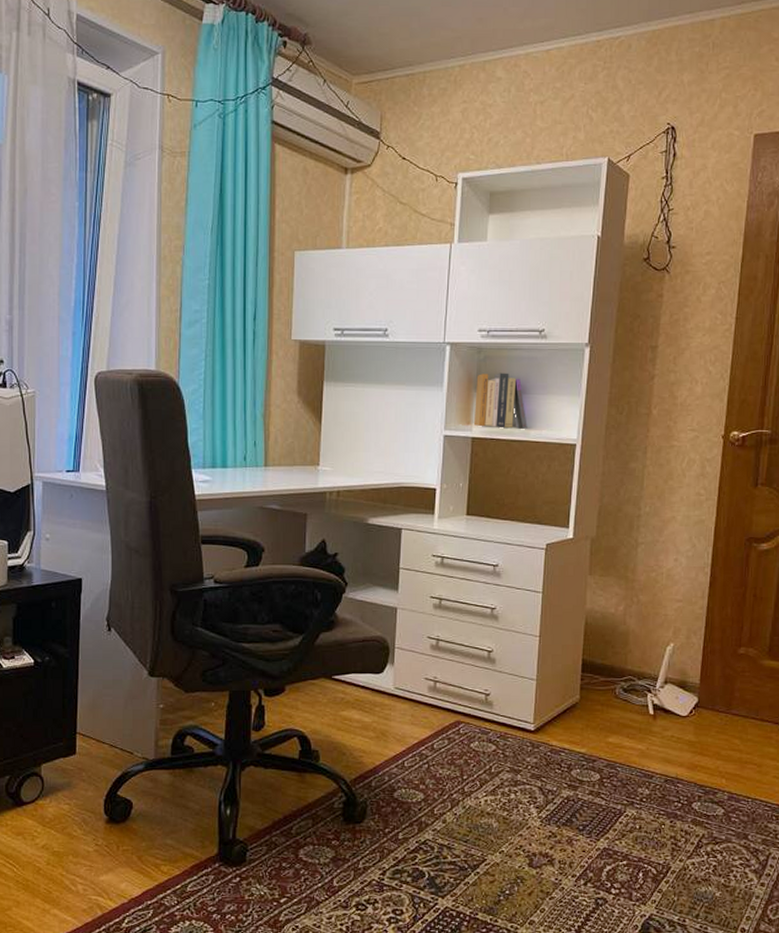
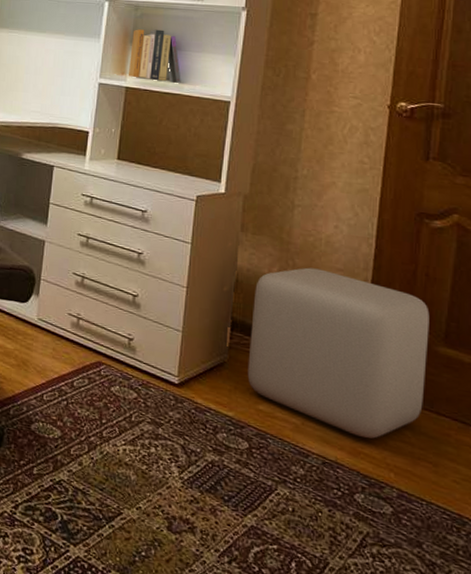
pouf: none [597,602,756,753] -> present [247,267,430,439]

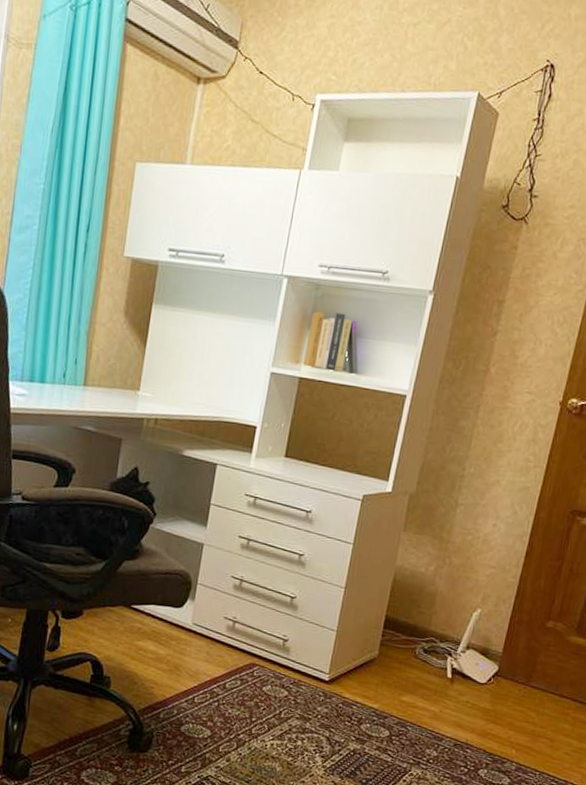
pouf: present [247,267,430,439] -> none [394,565,568,722]

